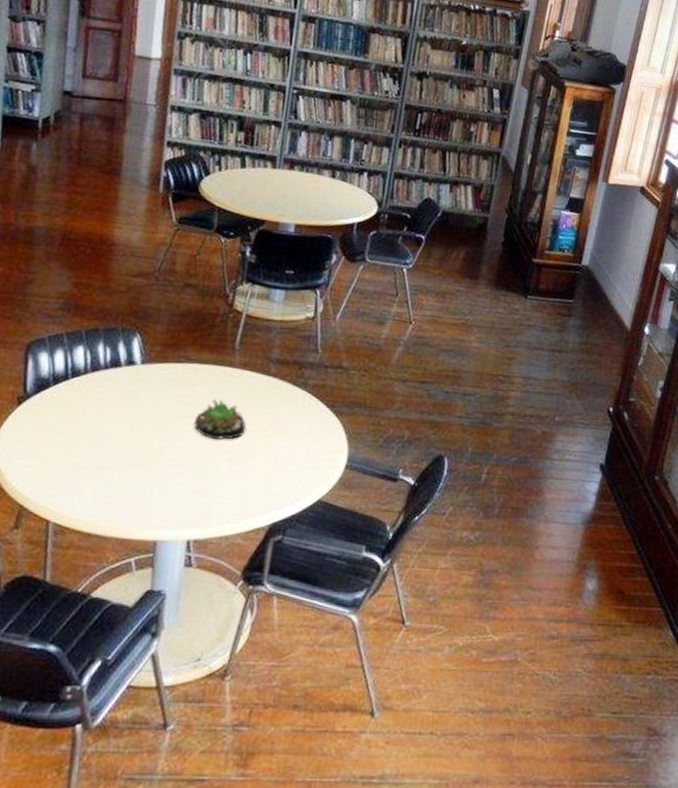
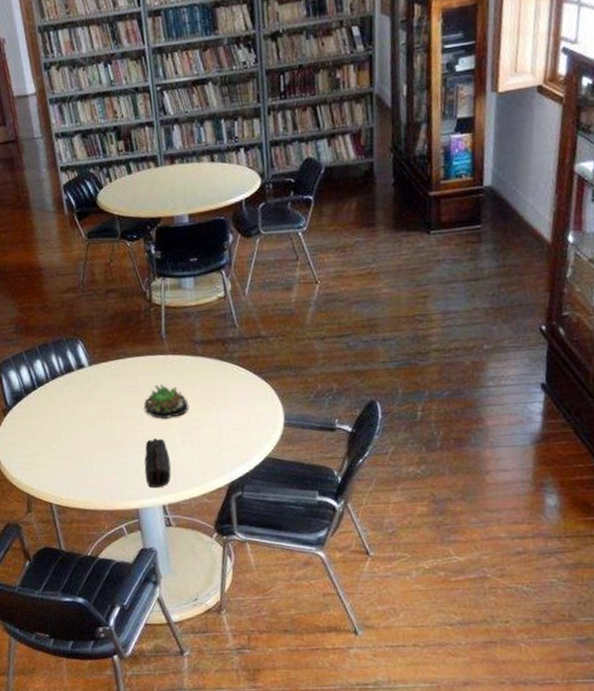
pencil case: none [175,460,210,519] -> present [144,438,171,488]

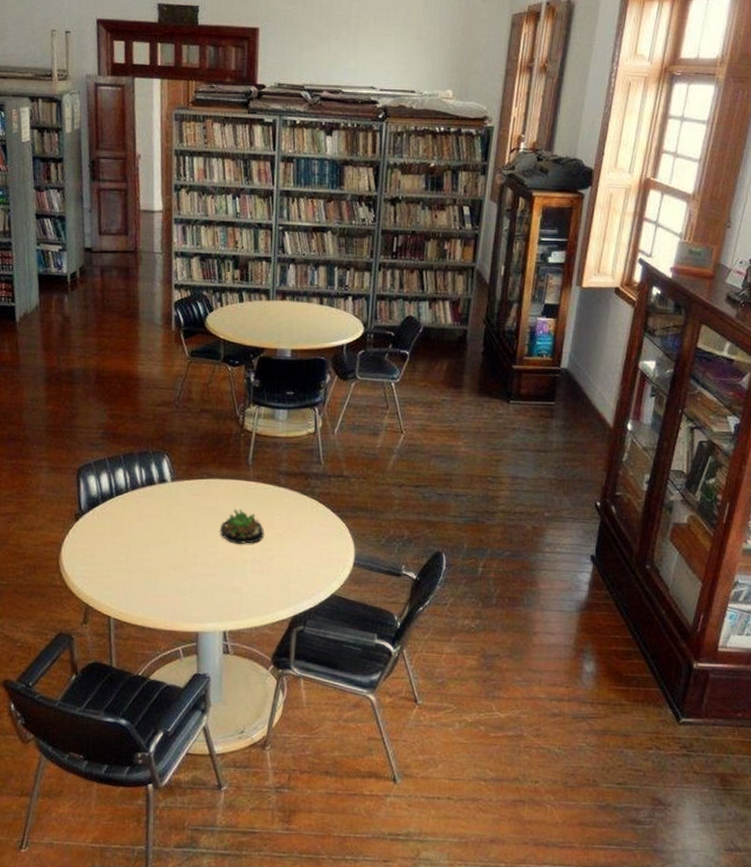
pencil case: present [144,438,171,488] -> none [210,562,238,613]

